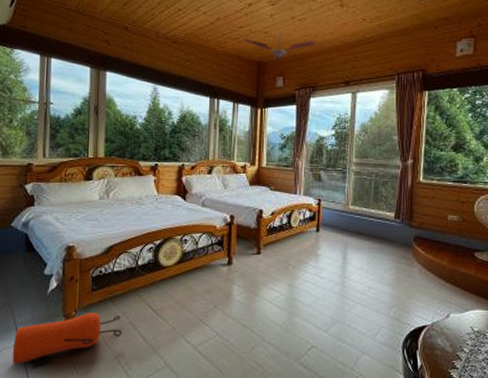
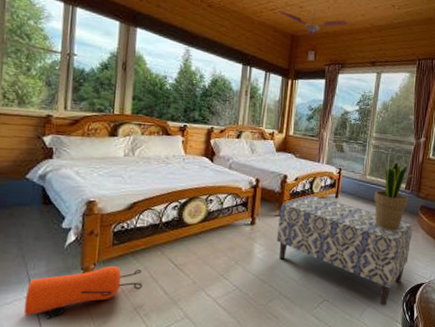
bench: none [255,230,408,353] -> present [276,195,413,306]
potted plant: none [360,188,406,266] -> present [374,162,416,230]

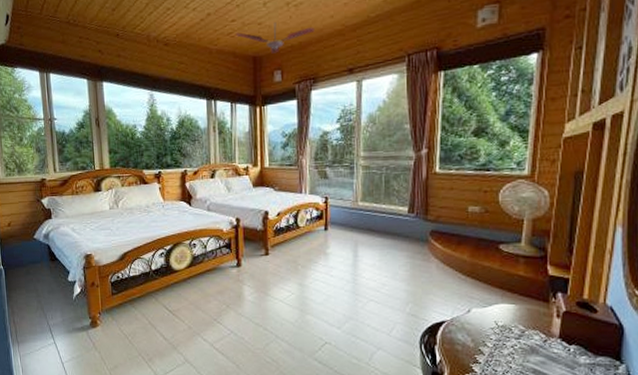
fire extinguisher: present [23,266,142,319] -> none [49,315,143,364]
bench: present [276,195,413,306] -> none [265,230,424,348]
potted plant: present [374,162,416,230] -> none [370,182,420,262]

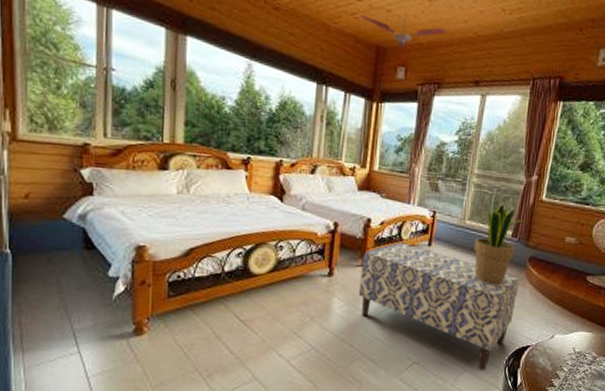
bench: none [265,230,424,348] -> present [358,243,520,371]
potted plant: none [370,182,420,262] -> present [474,204,525,285]

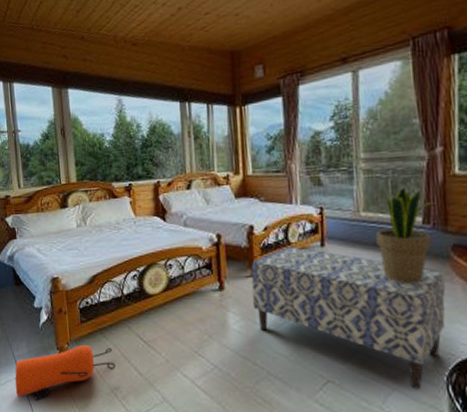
fire extinguisher: none [70,321,204,379] -> present [14,345,116,401]
ceiling fan: present [361,13,447,48] -> none [210,12,300,47]

